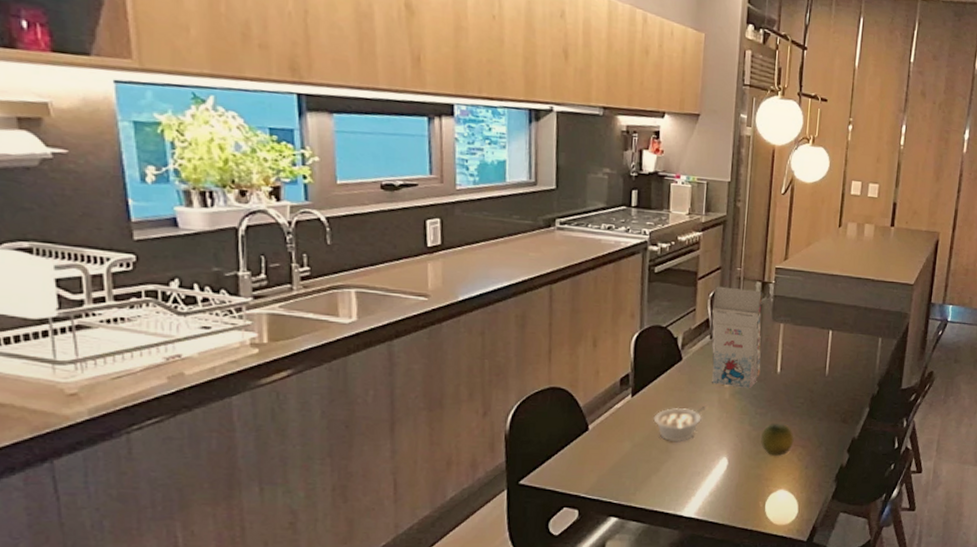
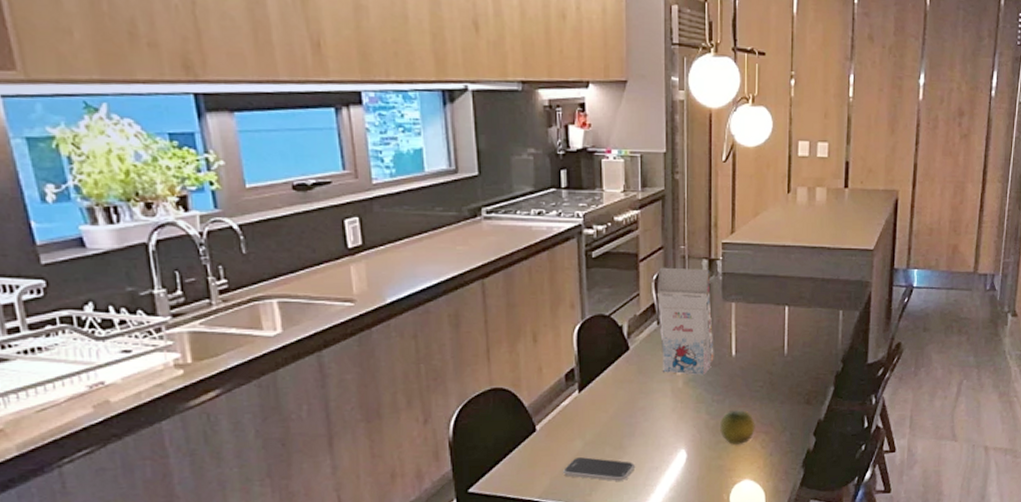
smartphone: none [611,458,678,483] -> present [564,457,635,481]
legume: present [653,406,706,441] -> none [604,397,659,437]

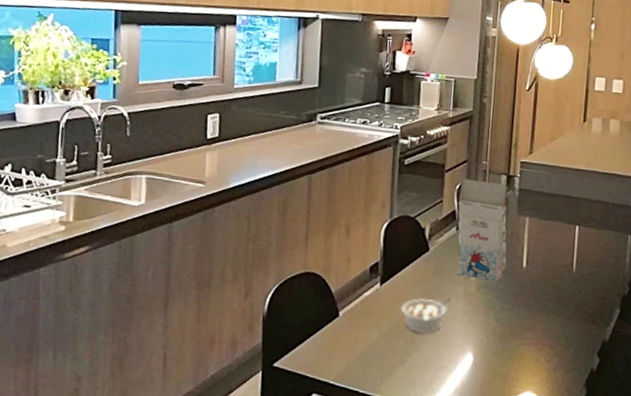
smartphone: present [564,457,635,481] -> none [358,347,424,375]
legume: none [604,397,659,437] -> present [400,298,452,333]
fruit: present [719,410,755,445] -> none [506,320,541,355]

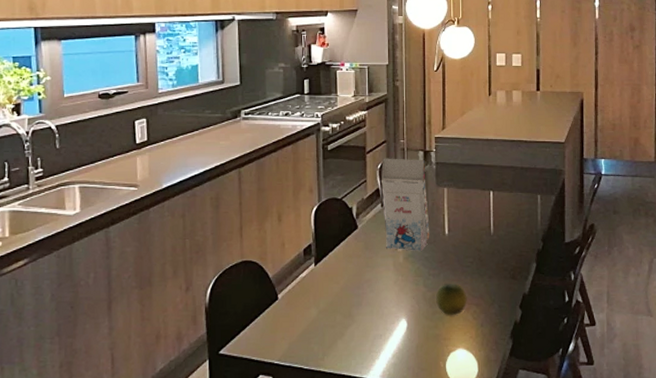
legume: present [400,298,452,333] -> none [335,271,383,306]
fruit: none [506,320,541,355] -> present [435,283,467,315]

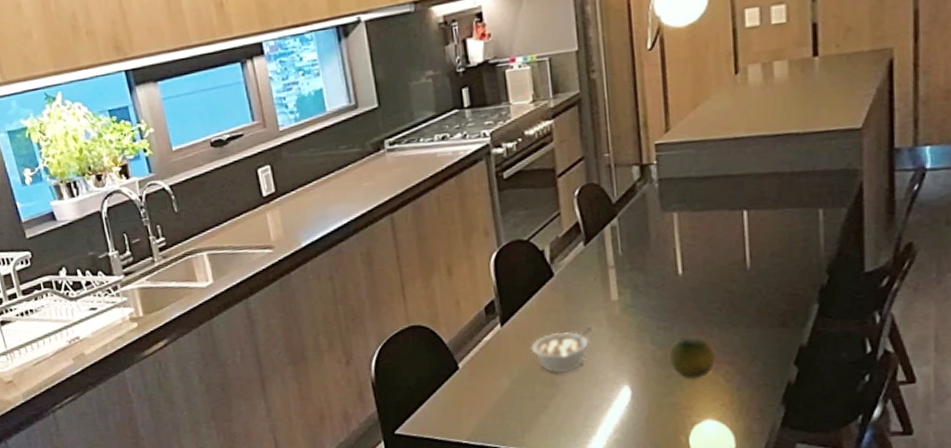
legume: none [335,271,383,306] -> present [530,327,593,373]
gift box: present [380,158,430,252] -> none [579,177,656,300]

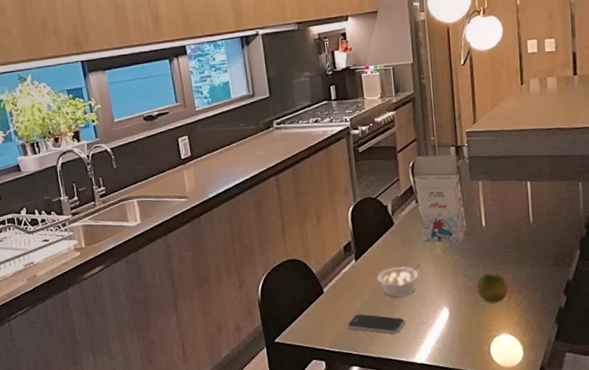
smartphone: none [491,396,571,422] -> present [347,314,405,334]
gift box: none [579,177,656,300] -> present [413,155,467,244]

